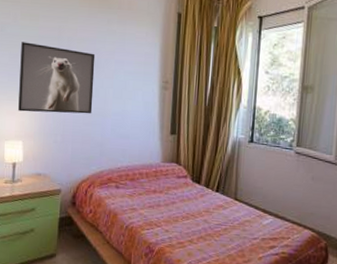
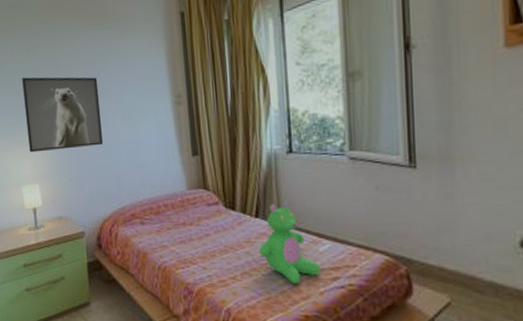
teddy bear: none [215,180,262,249] -> present [259,200,320,284]

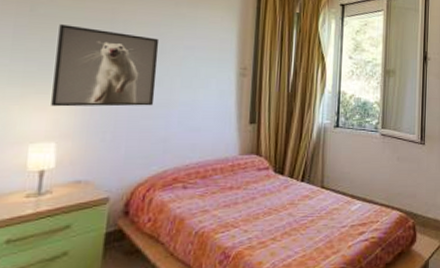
teddy bear: present [259,200,320,284] -> none [301,167,351,240]

